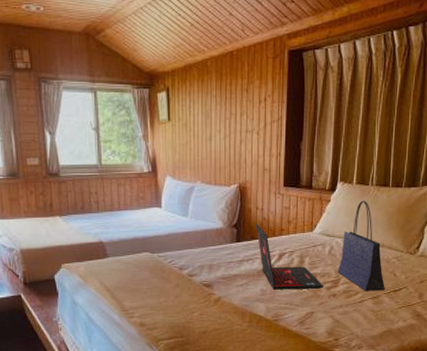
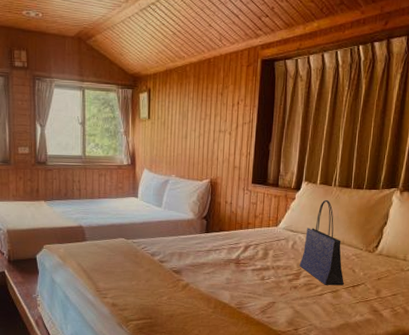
laptop: present [256,223,324,290] -> none [224,216,286,281]

